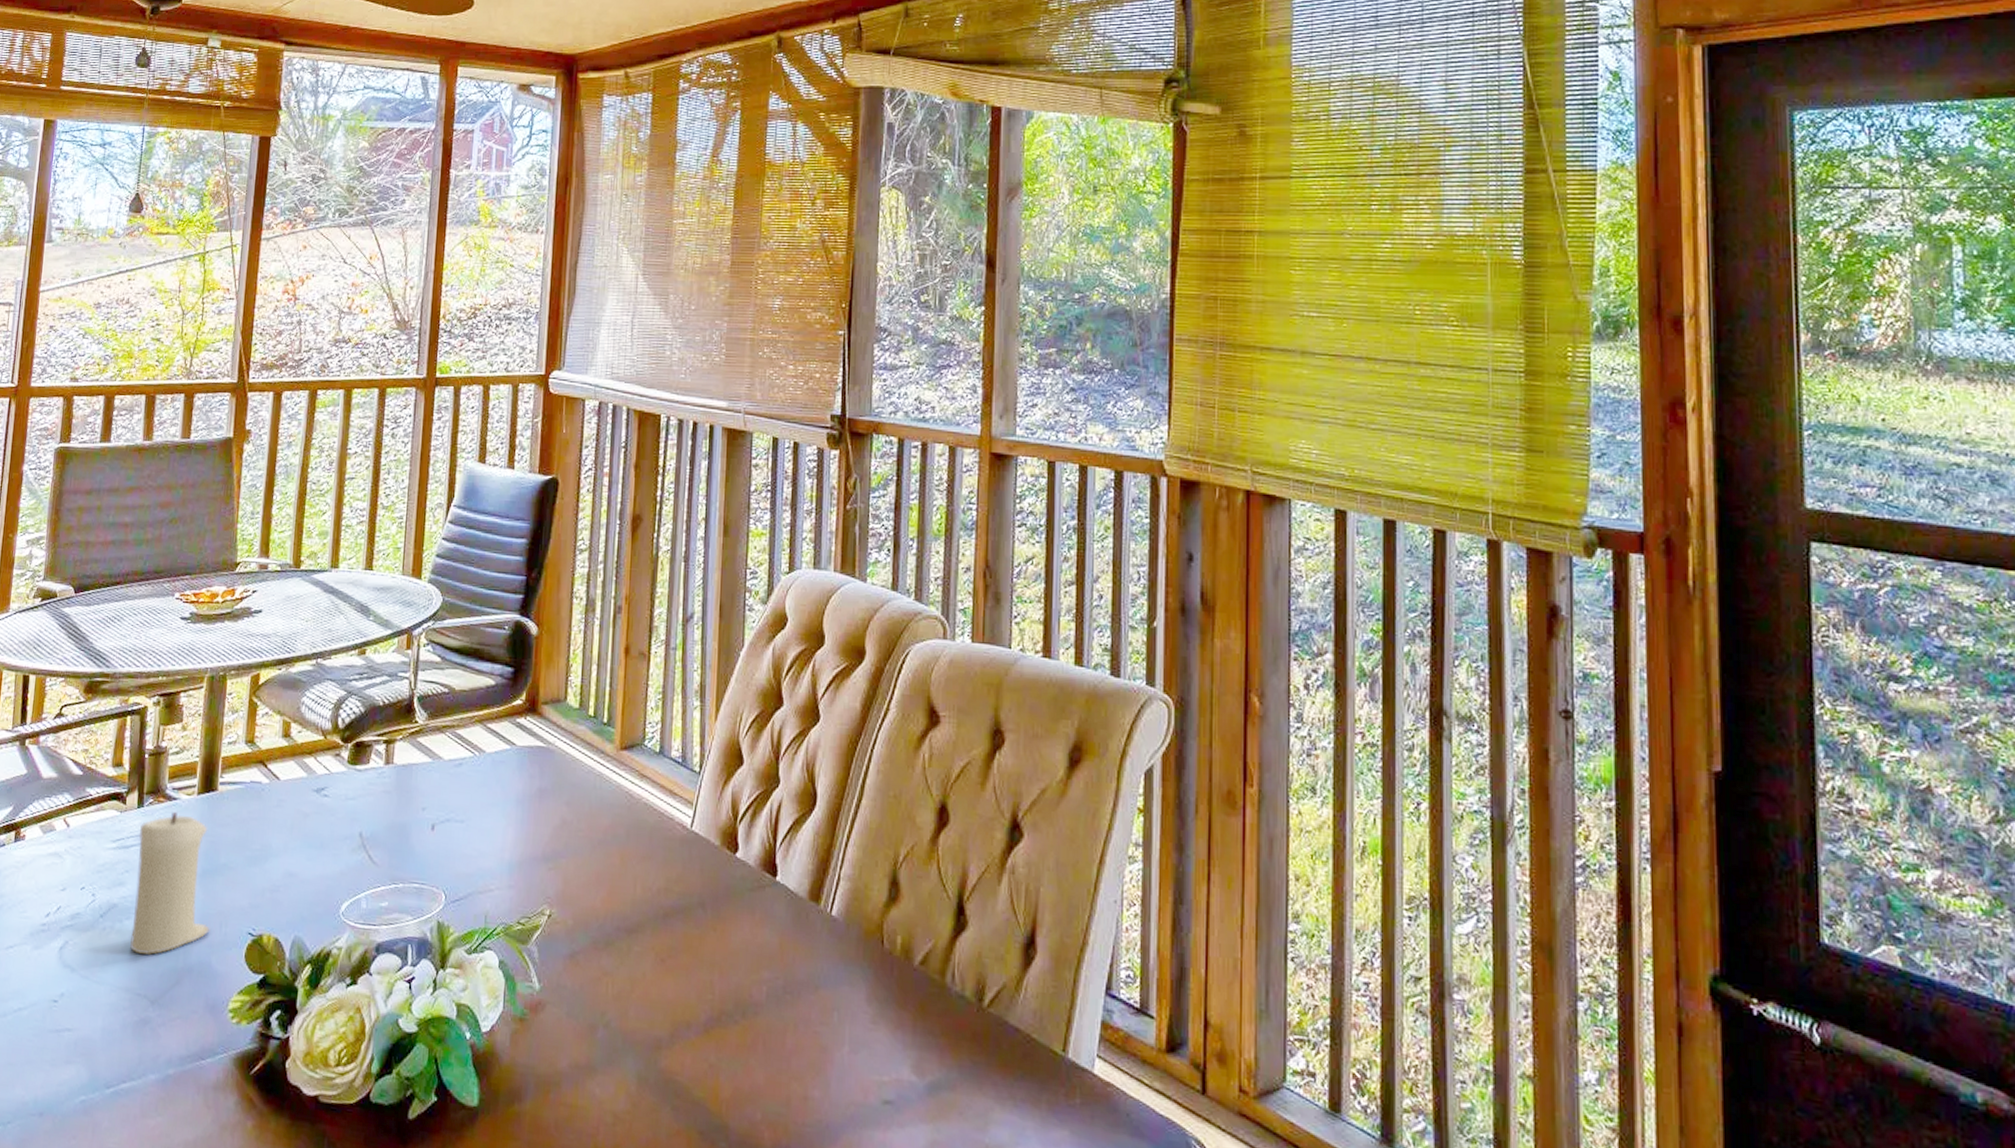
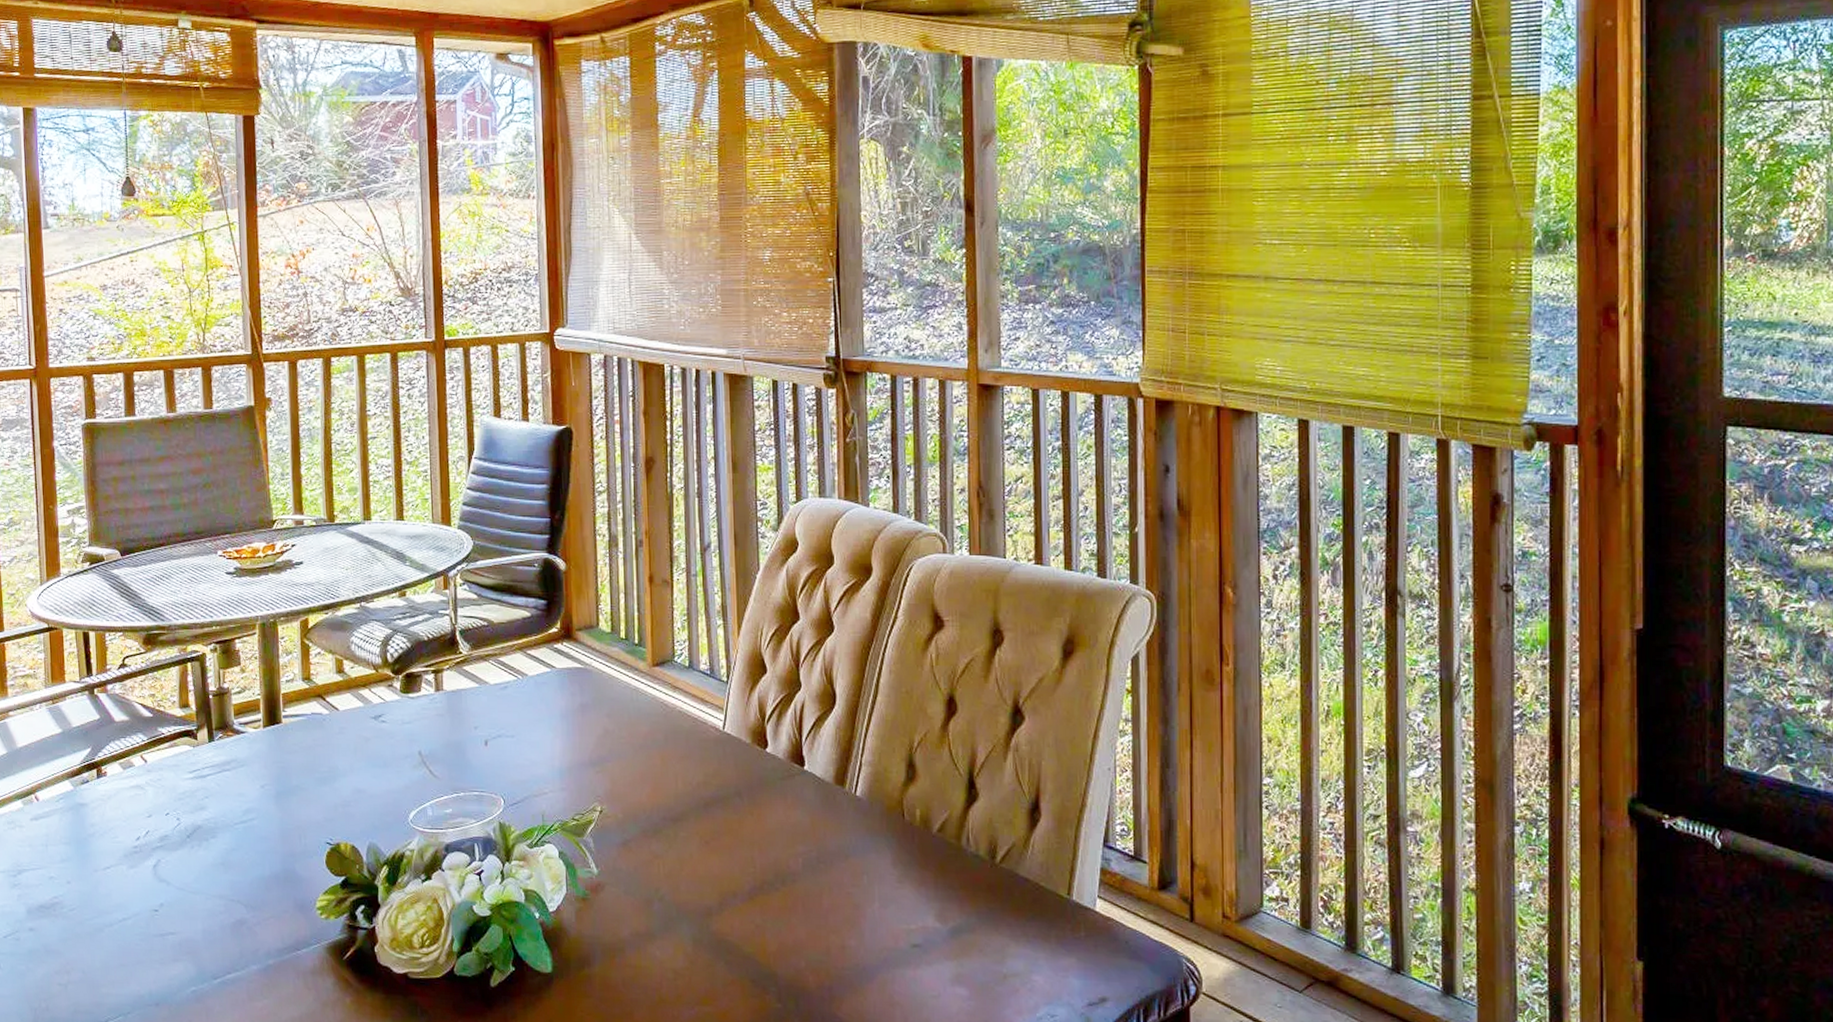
candle: present [130,811,210,956] -> none [213,743,291,867]

